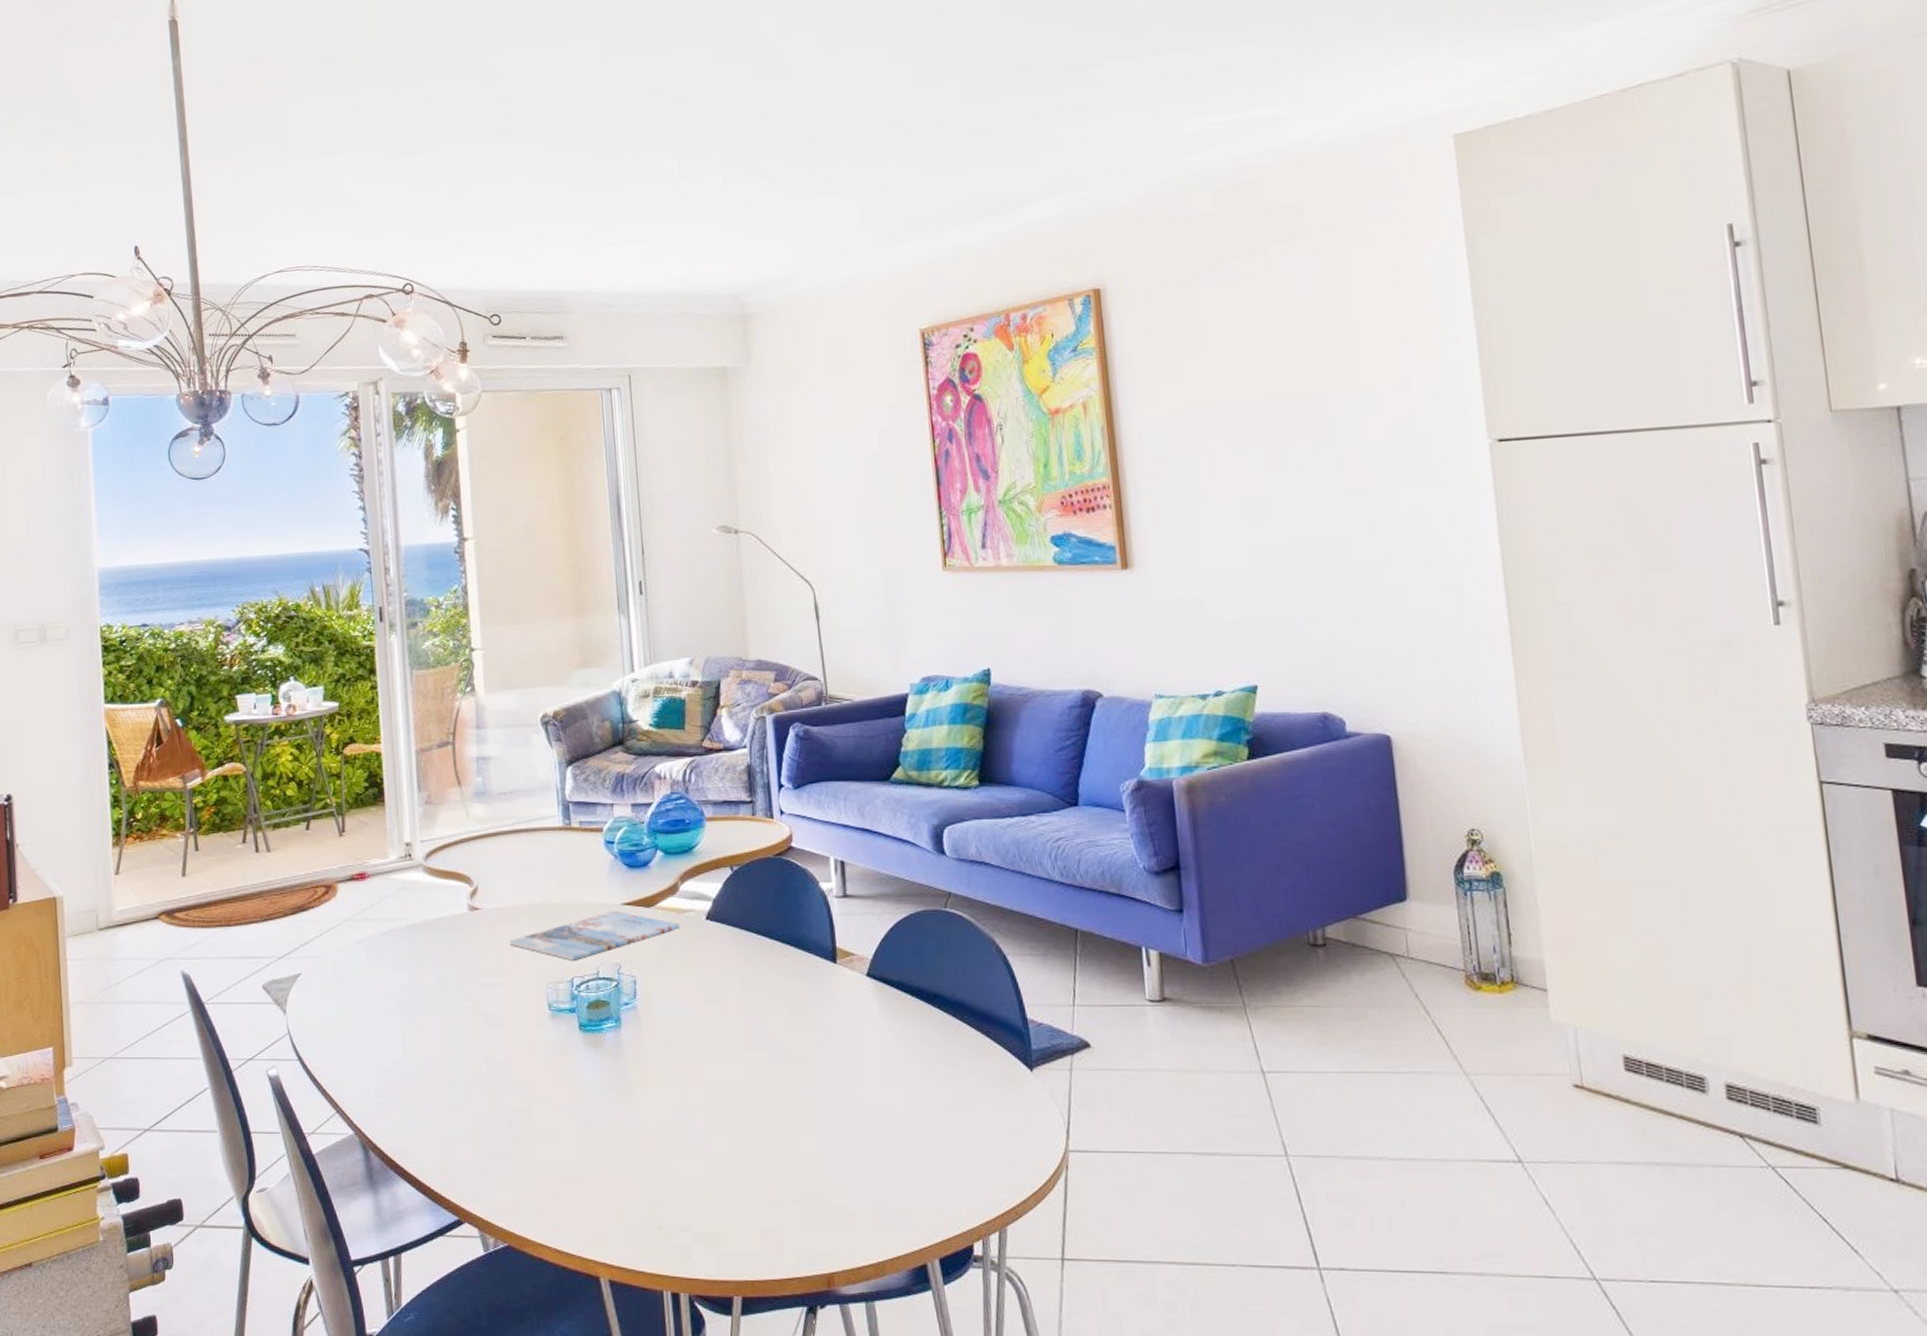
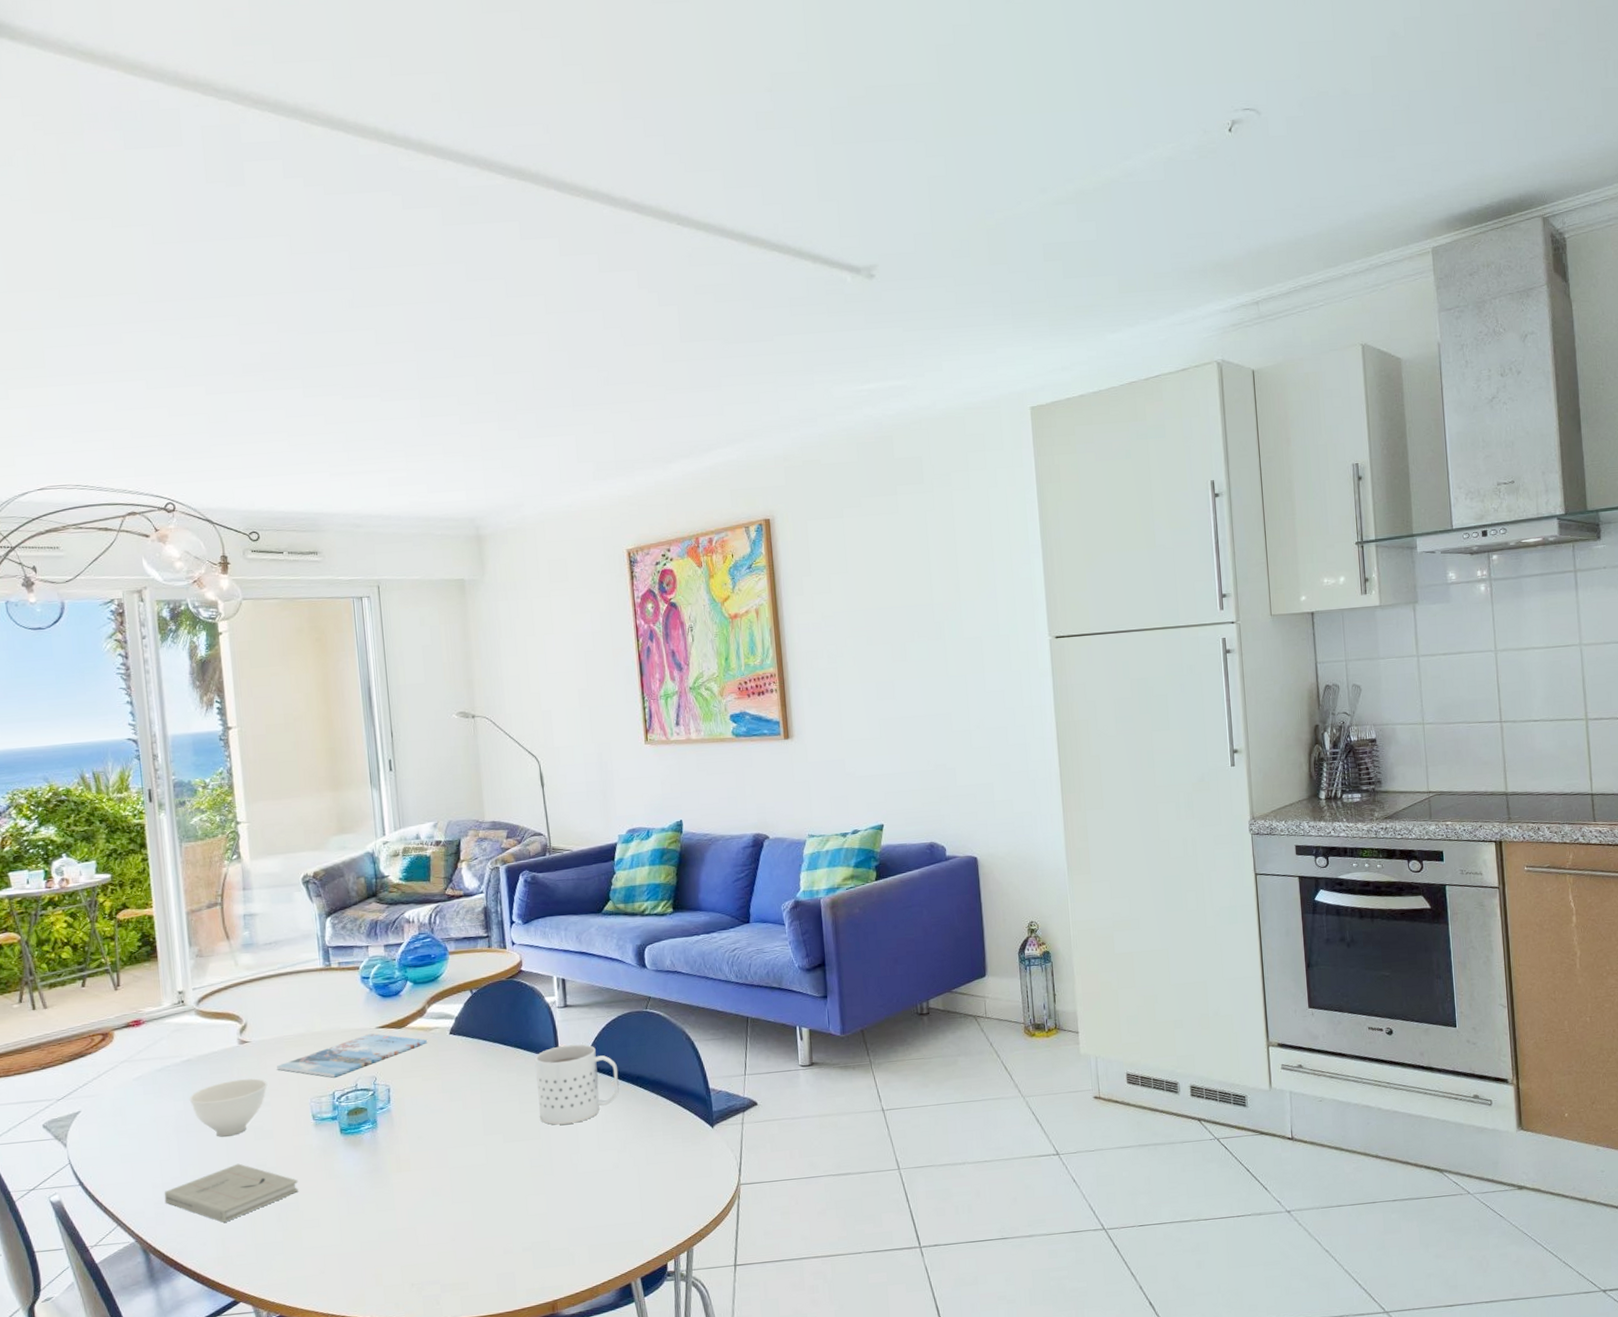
book: none [385,1054,532,1123] -> present [164,1163,299,1222]
bowl: none [414,953,499,1020] -> present [189,1078,268,1137]
mug: none [807,945,912,1046] -> present [535,1044,620,1125]

